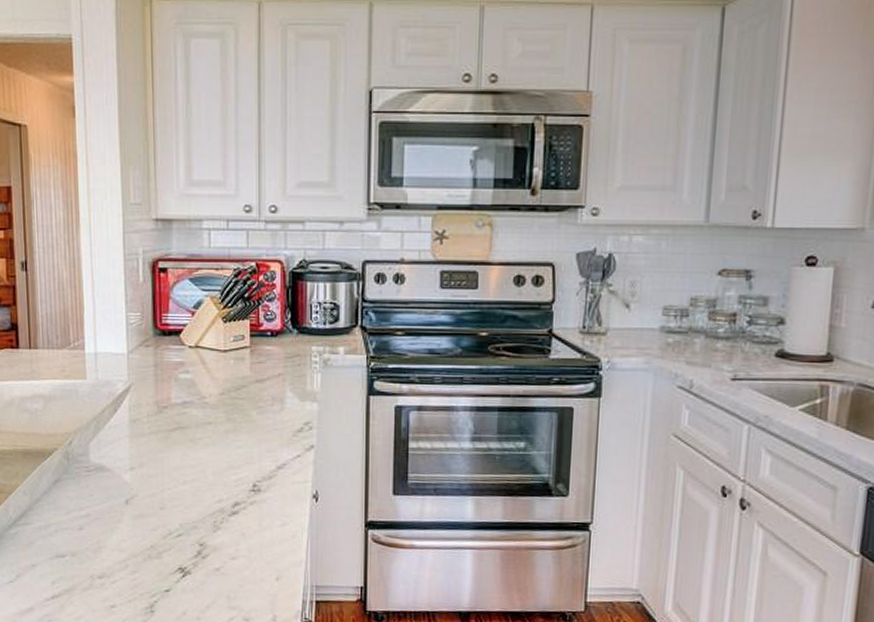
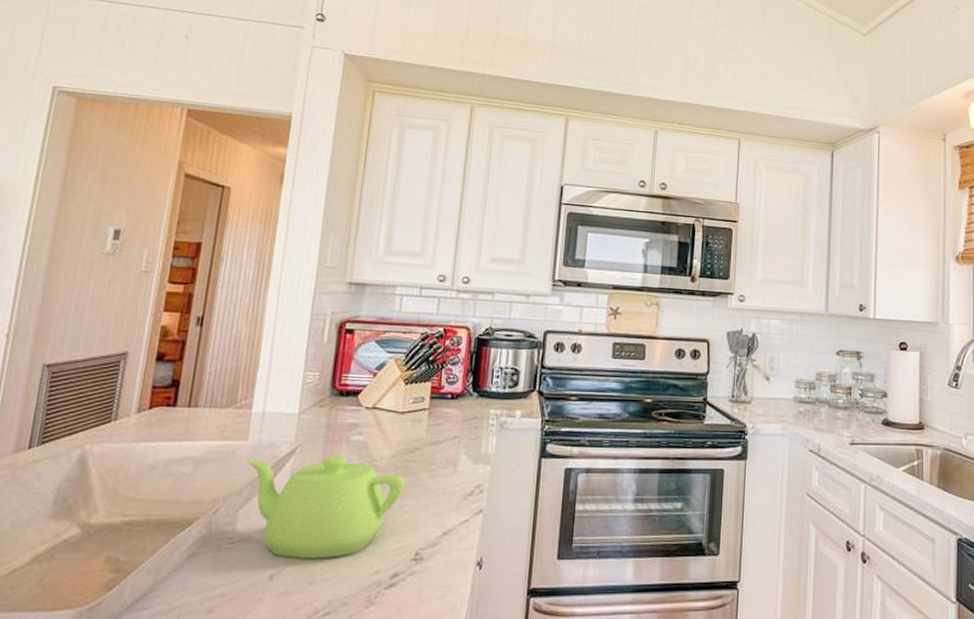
teapot: none [89,393,236,487] -> present [247,456,406,559]

